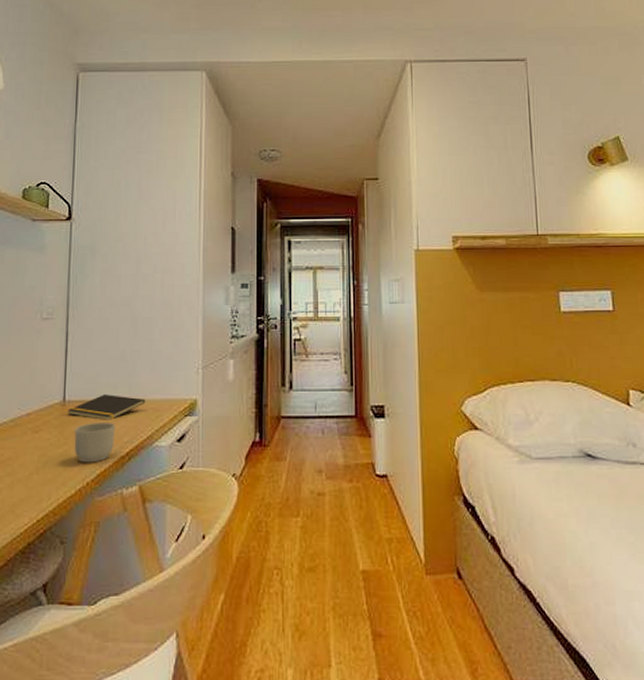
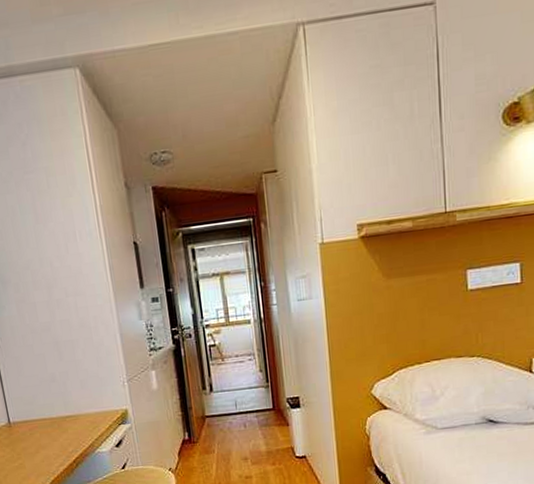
notepad: present [67,394,146,420] -> none [14,413,82,436]
mug: present [74,421,115,463] -> none [24,437,62,473]

